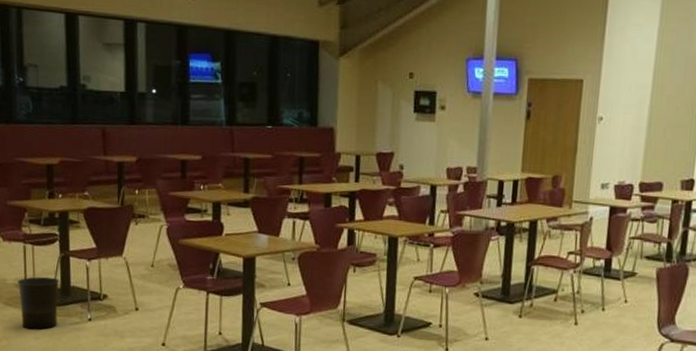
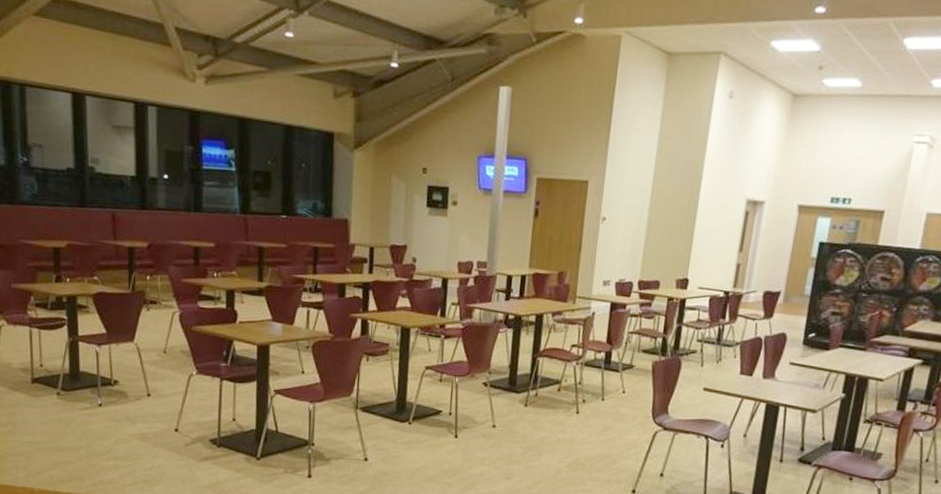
waste bin: present [18,276,59,330] -> none [24,361,68,415]

